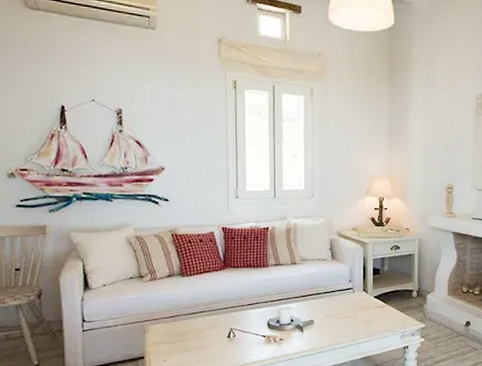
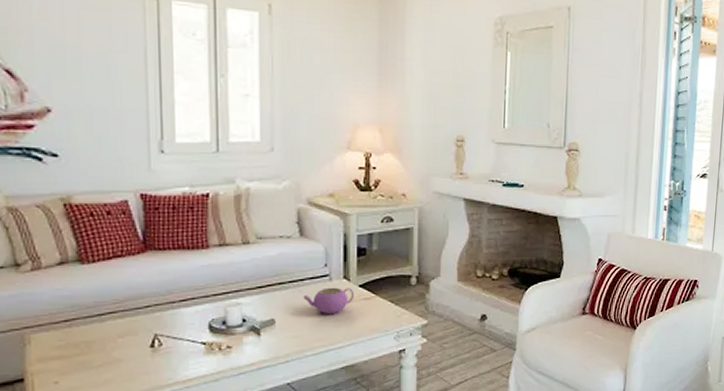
teapot: none [334,297,370,318] -> present [303,287,353,315]

